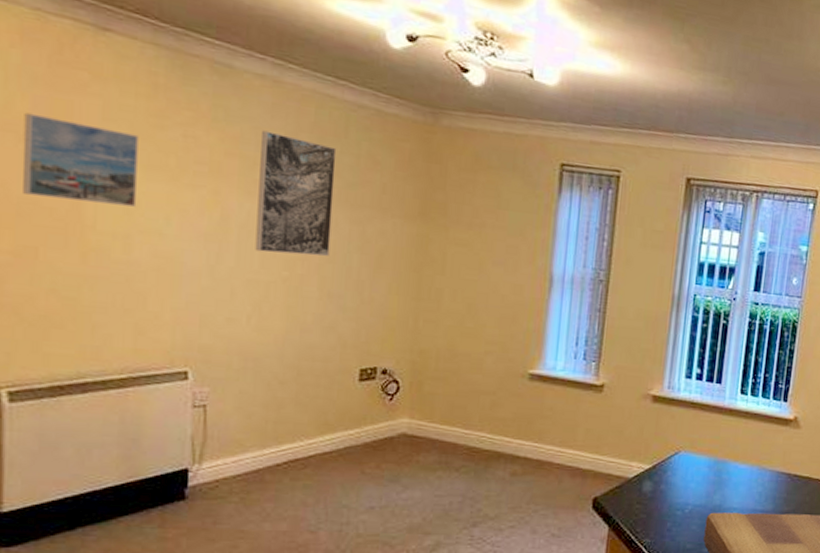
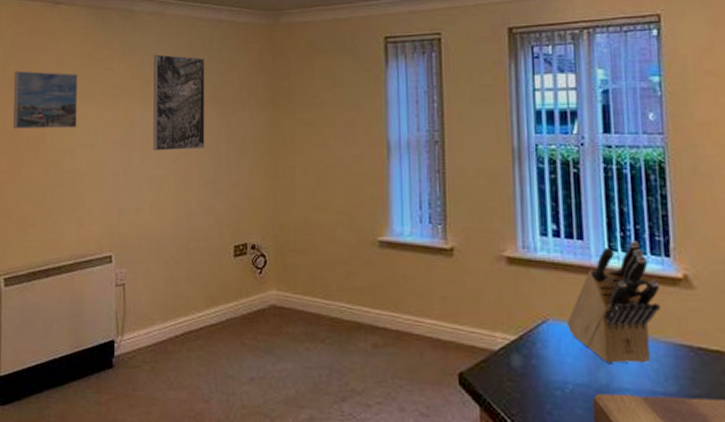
knife block: none [696,387,775,488] -> present [568,241,660,363]

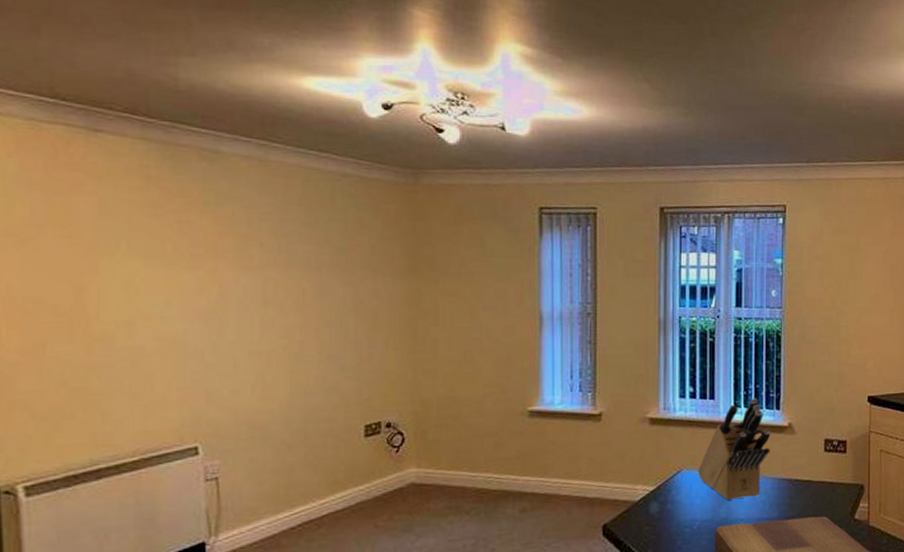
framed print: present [13,70,78,128] -> none [24,216,138,294]
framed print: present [153,54,205,151] -> none [253,208,326,323]

